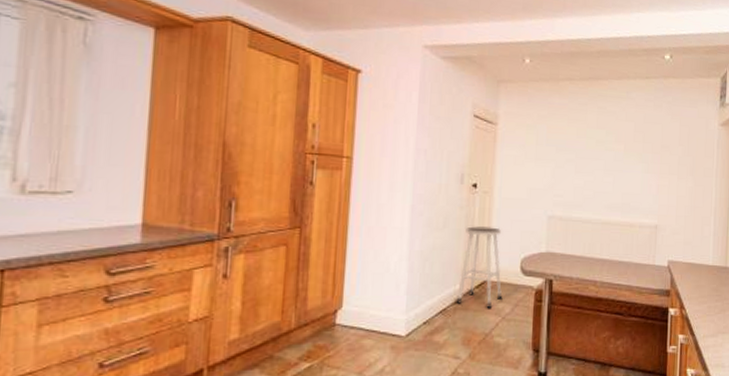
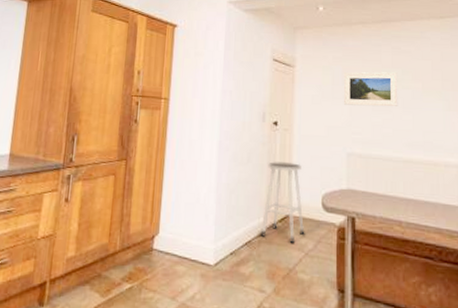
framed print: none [546,131,602,169] -> present [343,72,398,107]

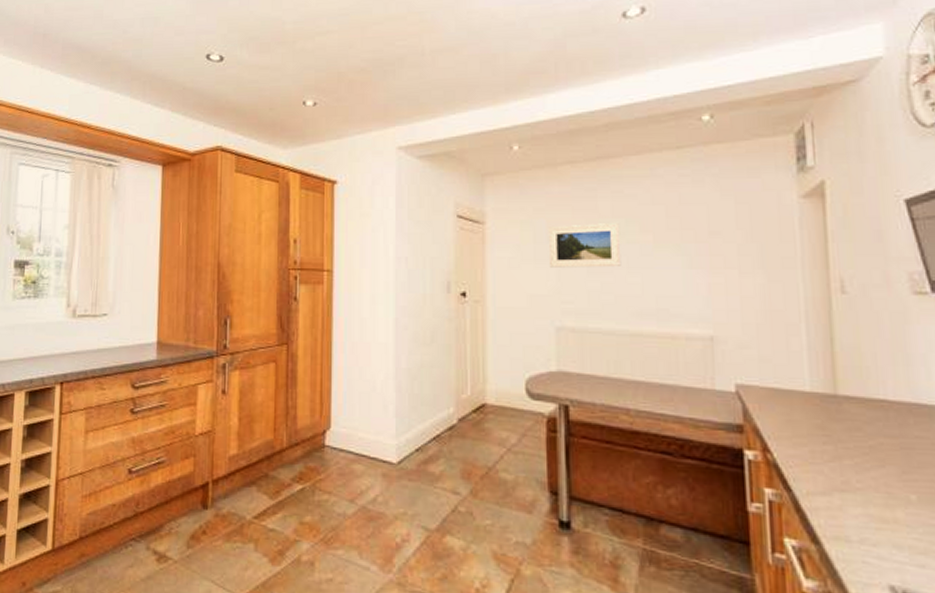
stool: present [259,162,305,244] -> none [449,341,506,438]

